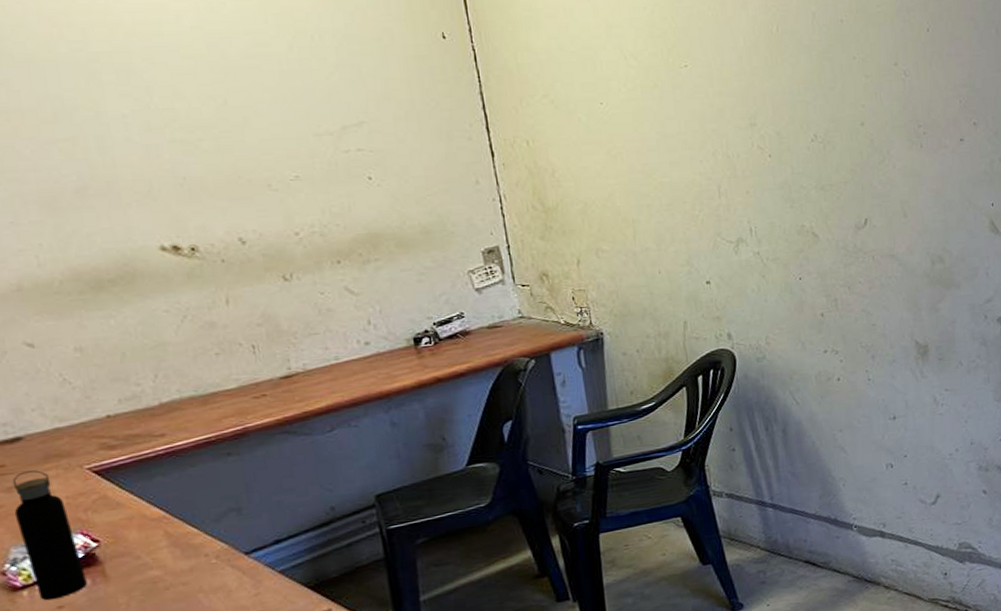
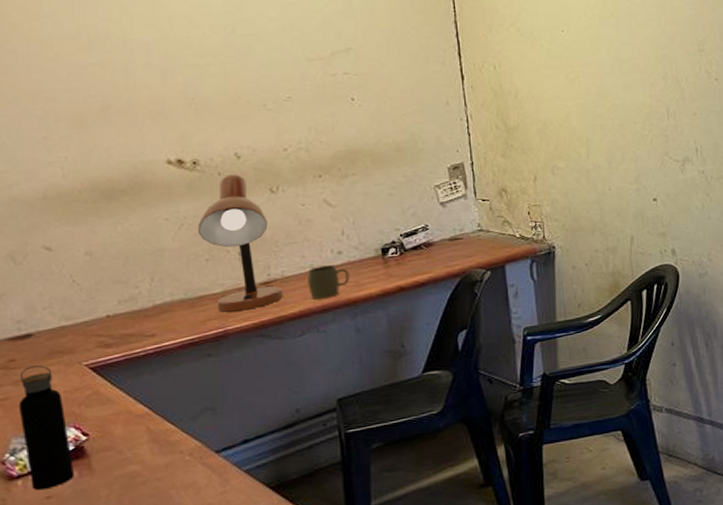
desk lamp: none [203,261,307,409] -> present [198,174,283,312]
mug: none [332,356,380,394] -> present [307,265,350,300]

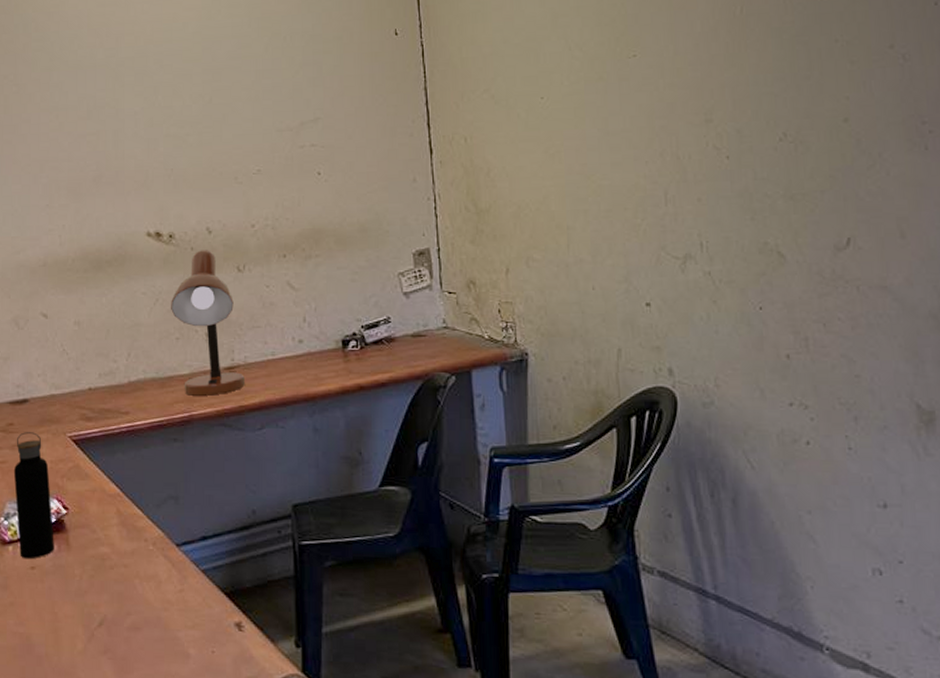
mug: present [307,265,350,300] -> none [269,354,309,392]

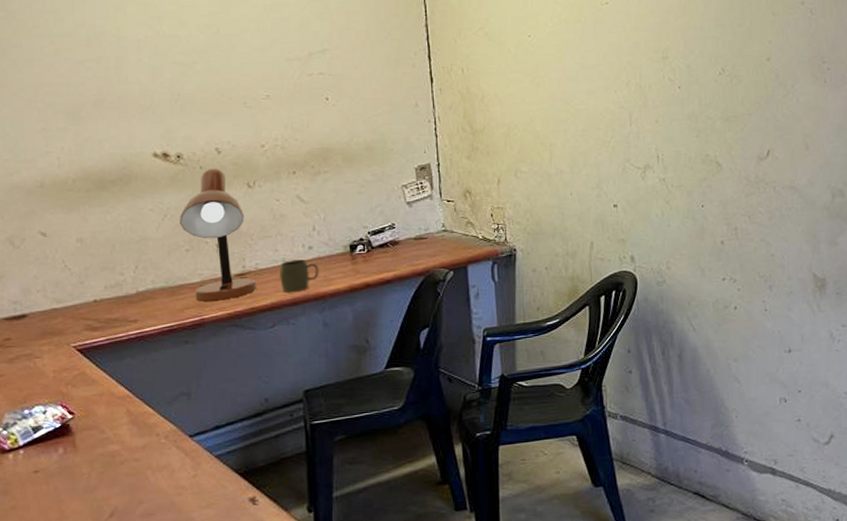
water bottle: present [13,432,54,559] -> none [12,345,60,465]
mug: none [269,354,309,392] -> present [280,259,319,293]

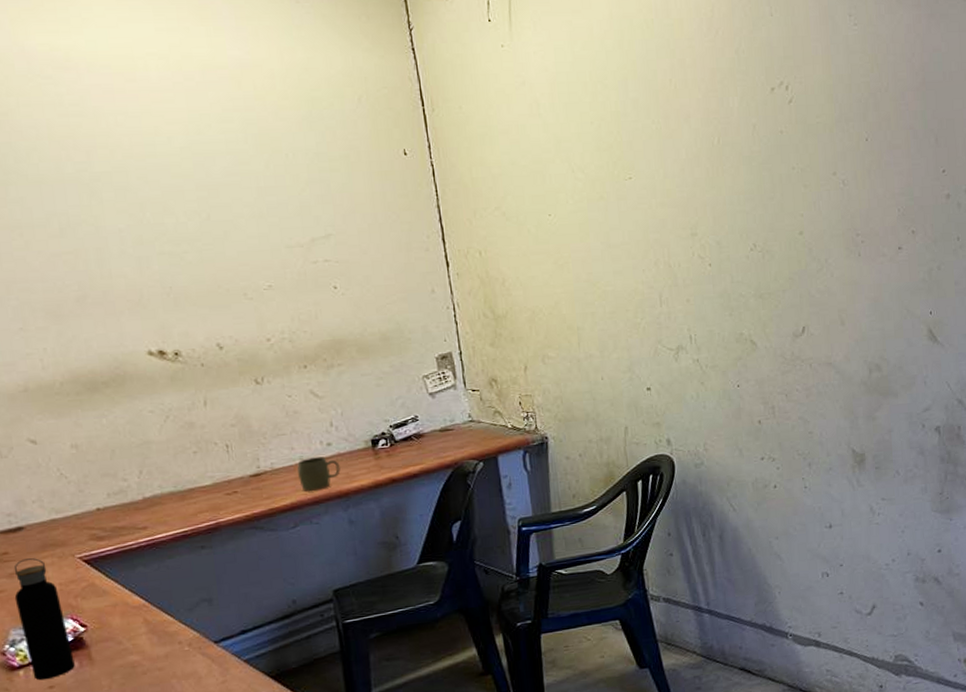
water bottle: none [12,345,60,465] -> present [13,558,75,680]
desk lamp: present [180,168,256,301] -> none [183,365,274,505]

